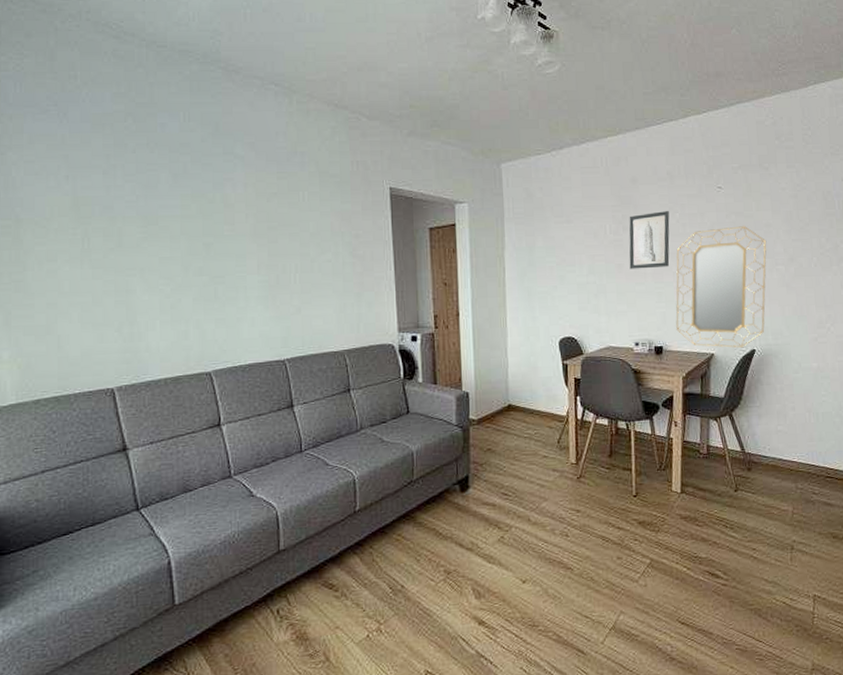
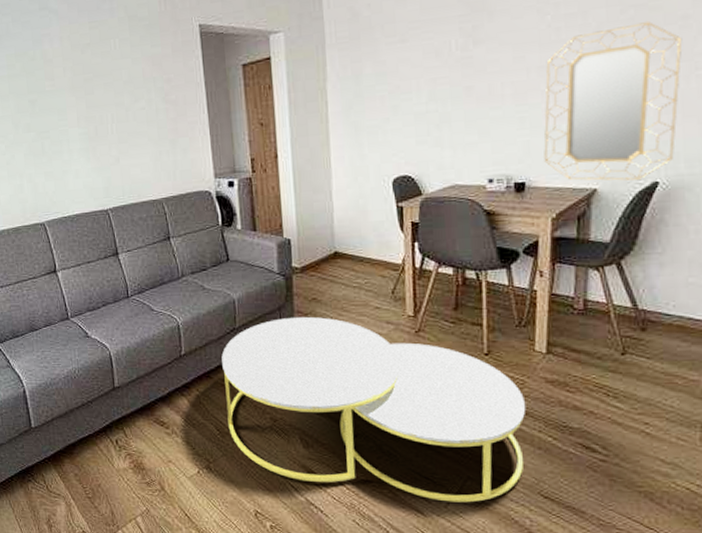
coffee table: none [397,467,666,638] -> present [221,316,526,503]
wall art: present [629,211,670,269] -> none [481,14,538,92]

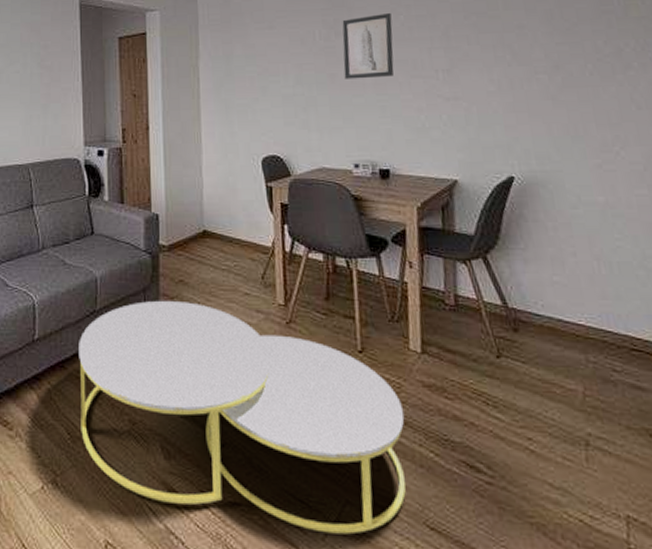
wall art: none [481,14,538,92] -> present [342,13,394,79]
home mirror: present [544,21,683,181] -> none [402,28,525,174]

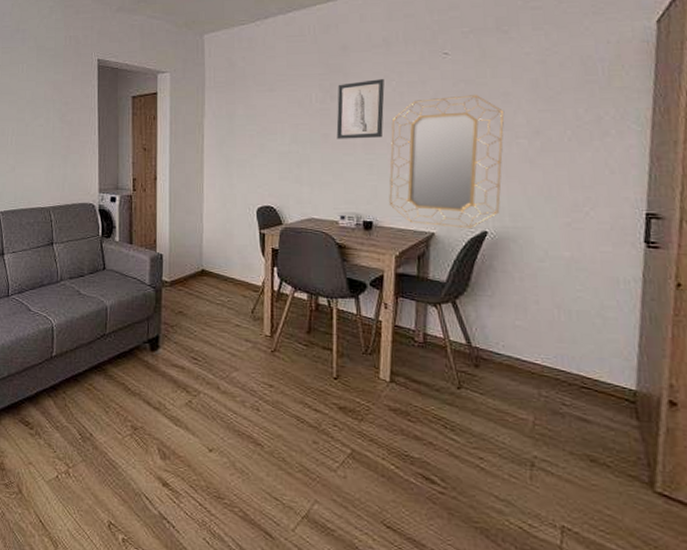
coffee table: present [79,300,406,535] -> none [90,328,371,528]
home mirror: none [402,28,525,174] -> present [389,95,505,228]

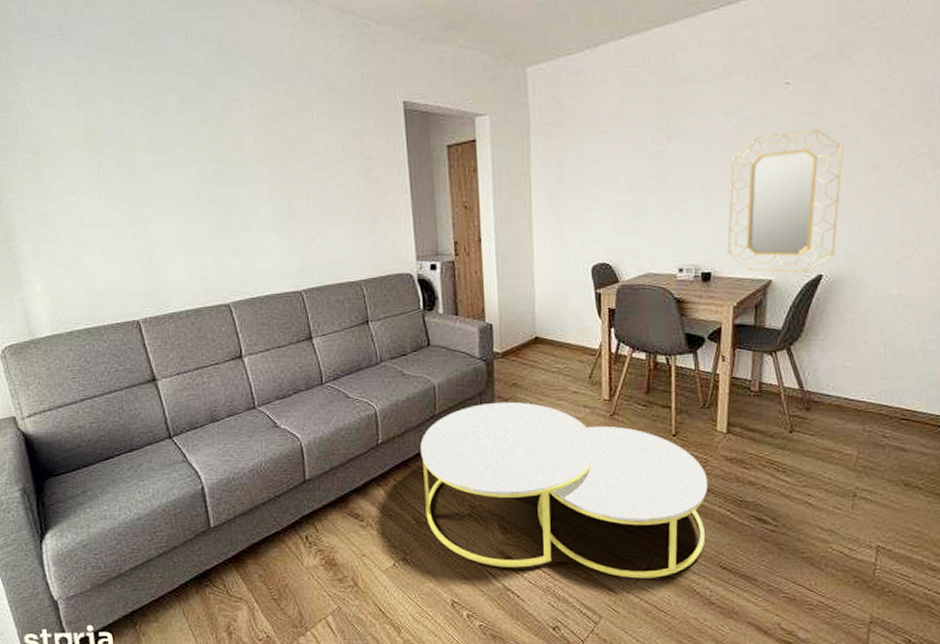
coffee table: none [90,328,371,528] -> present [420,401,708,579]
wall art: present [336,79,385,139] -> none [674,115,724,185]

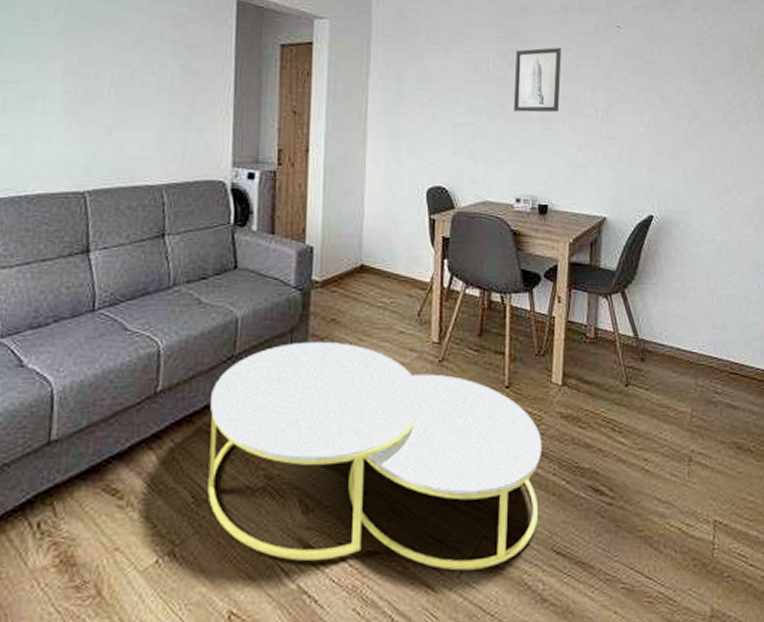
wall art: none [674,115,724,185] -> present [513,47,562,113]
home mirror: present [727,129,844,273] -> none [564,72,669,212]

